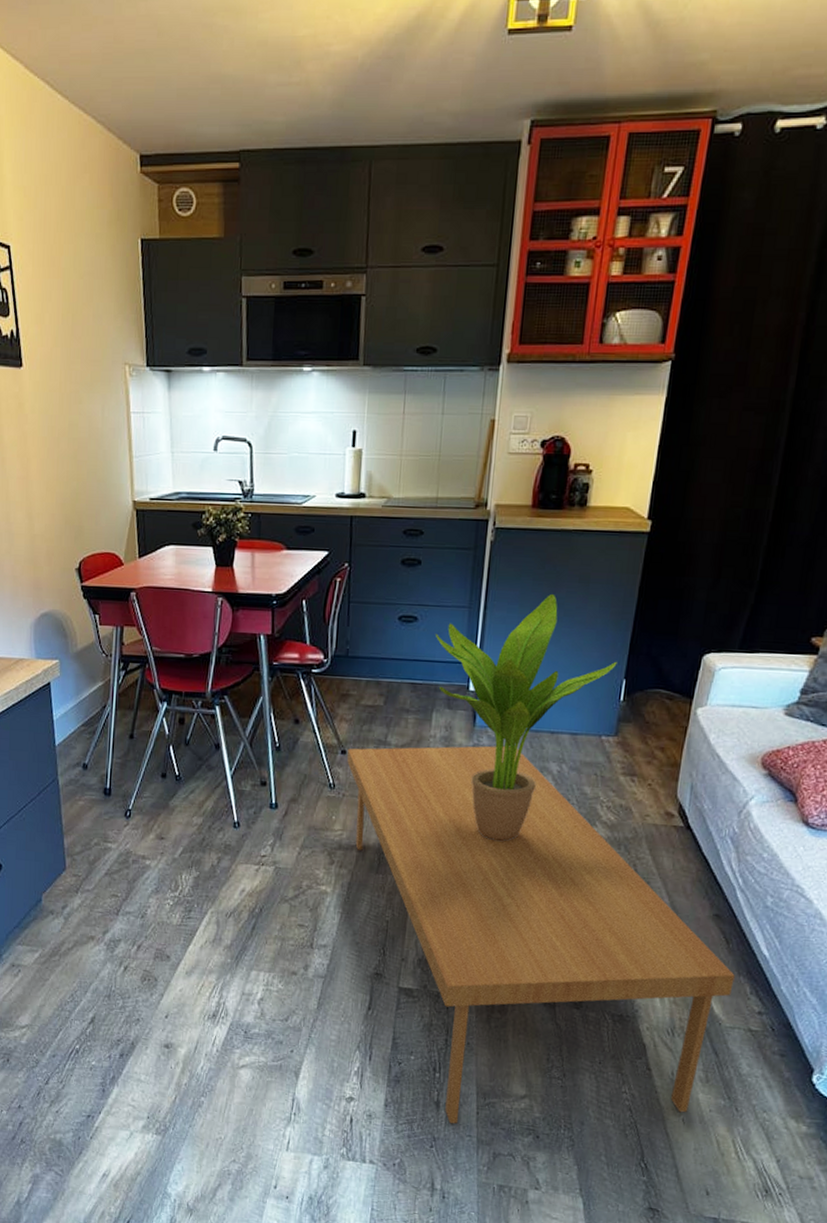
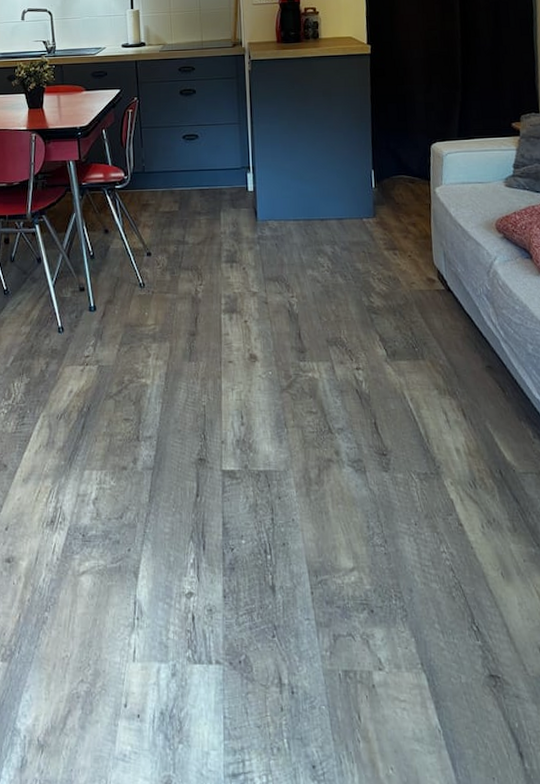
coffee table: present [347,745,735,1124] -> none [153,235,518,609]
potted plant: present [435,593,618,841] -> none [214,107,365,319]

